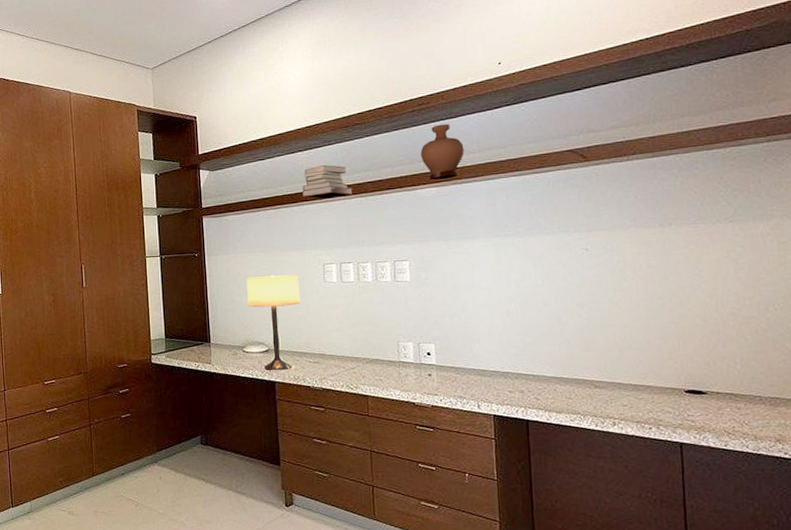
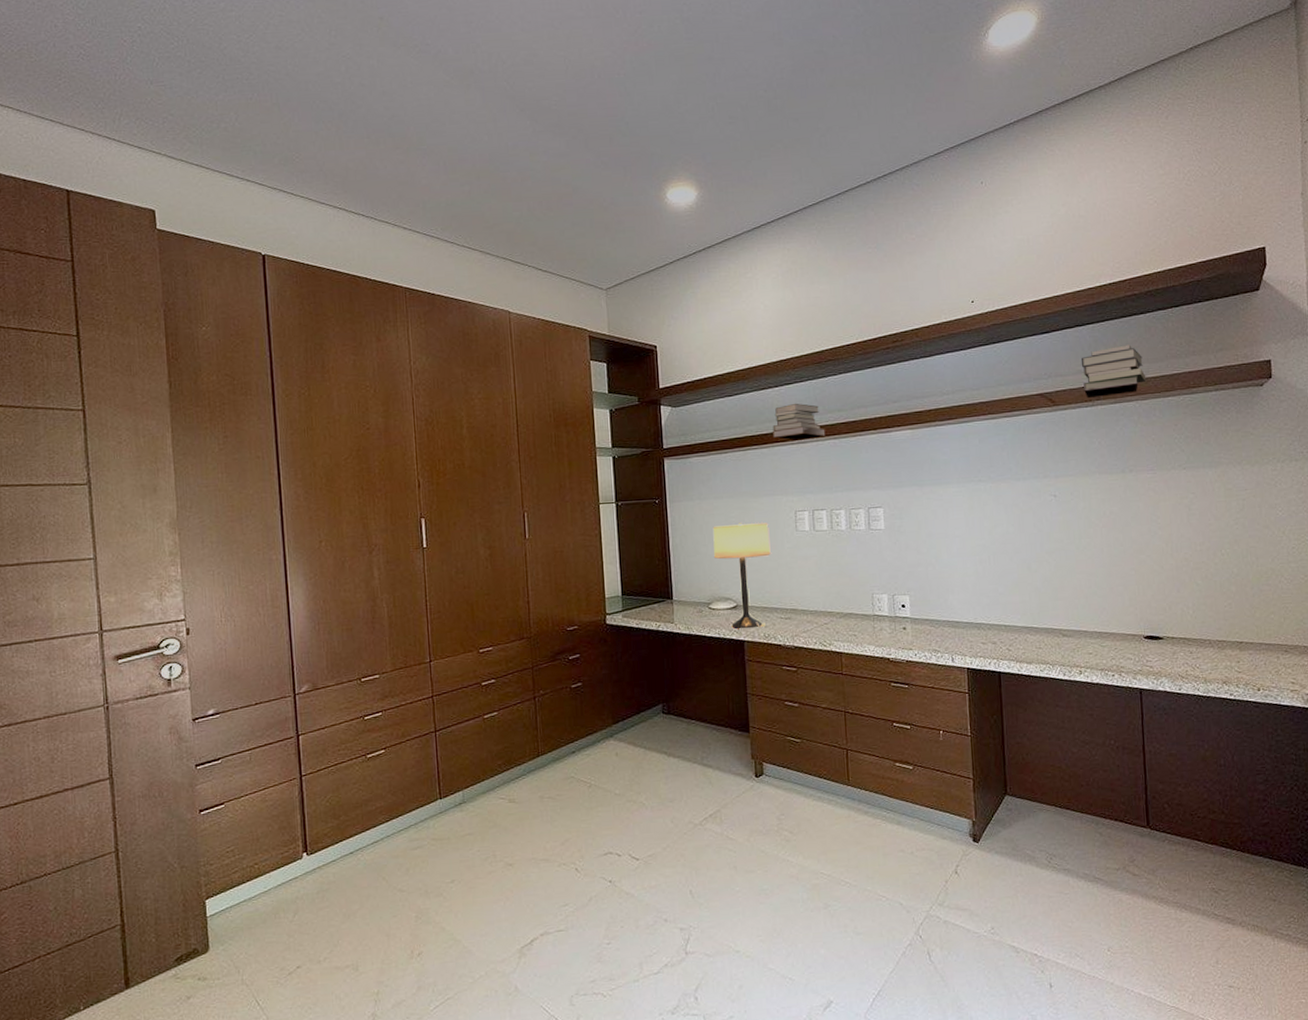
decorative vase: present [420,124,464,180] -> none [895,363,938,422]
books: none [614,98,688,154] -> present [1081,344,1147,399]

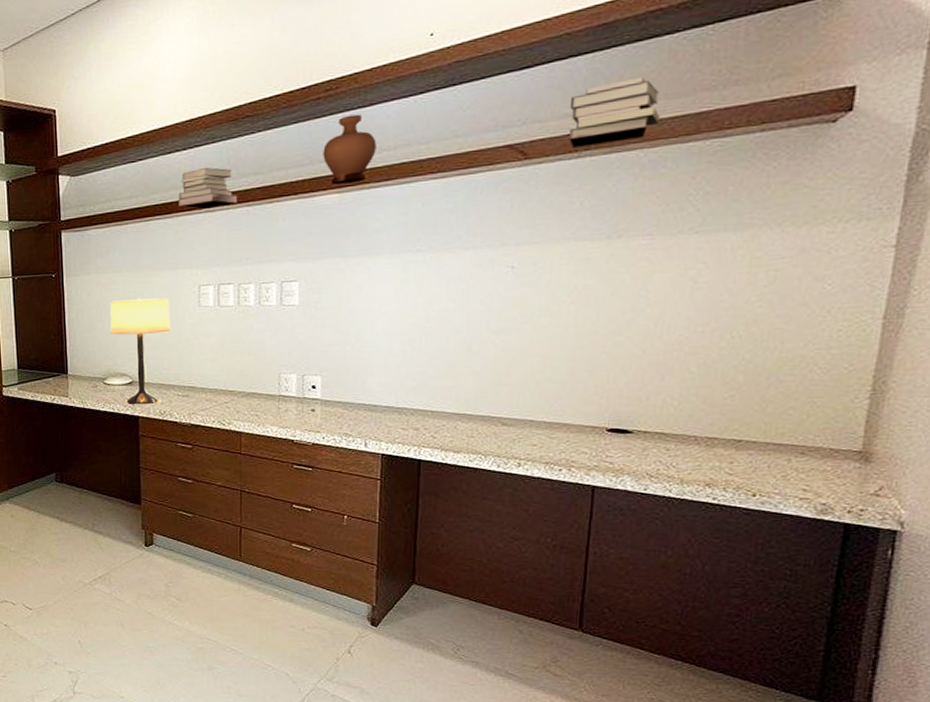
decorative vase: none [895,363,938,422] -> present [323,114,377,185]

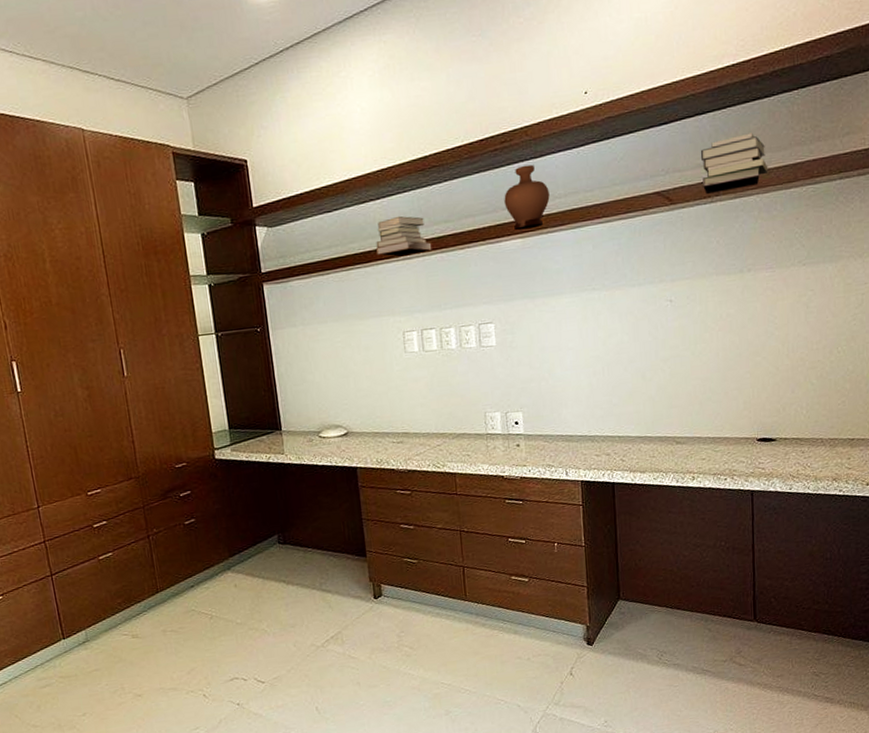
table lamp: present [110,297,170,405] -> none [318,345,380,456]

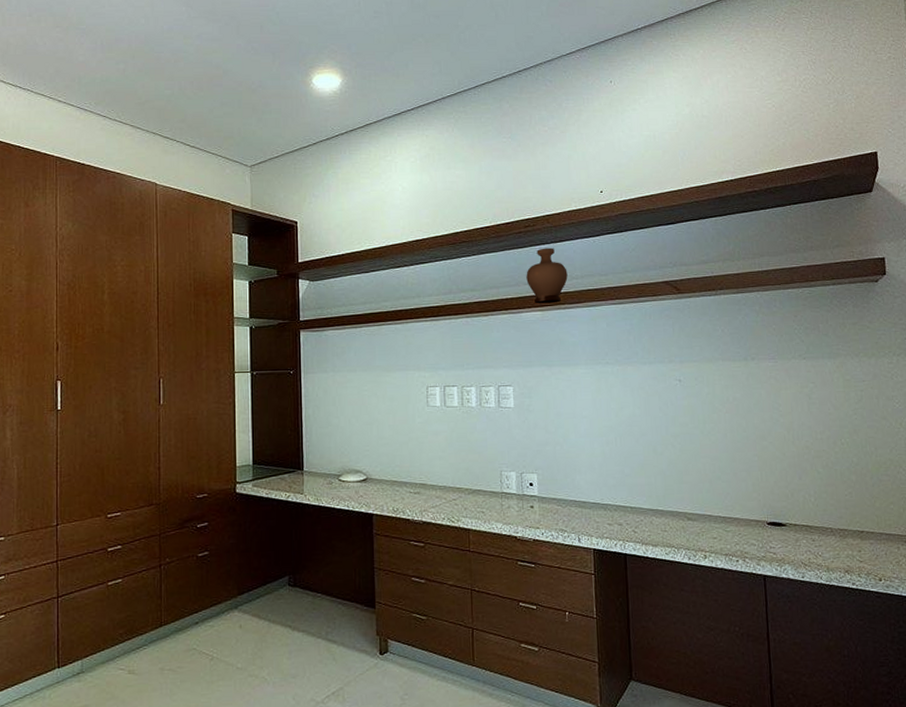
books: present [375,216,432,257] -> none [406,282,458,318]
books: present [700,133,769,195] -> none [704,238,767,288]

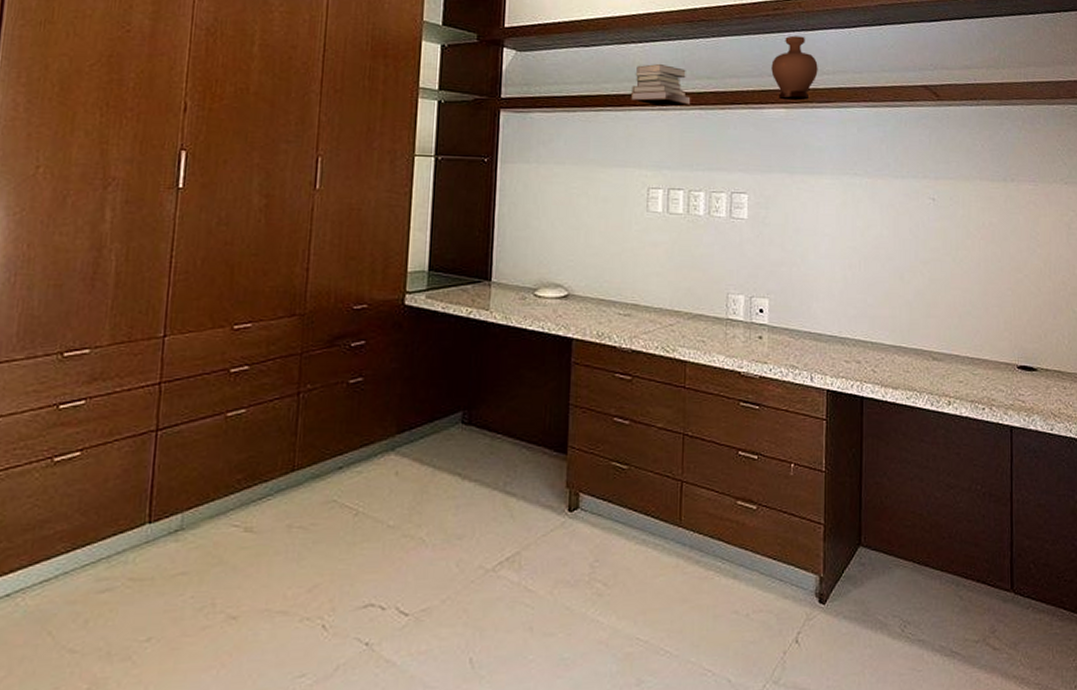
books: none [406,282,458,318] -> present [630,64,691,106]

